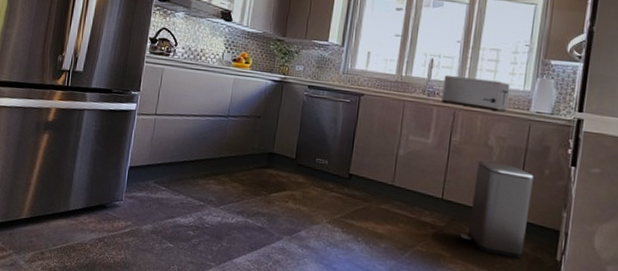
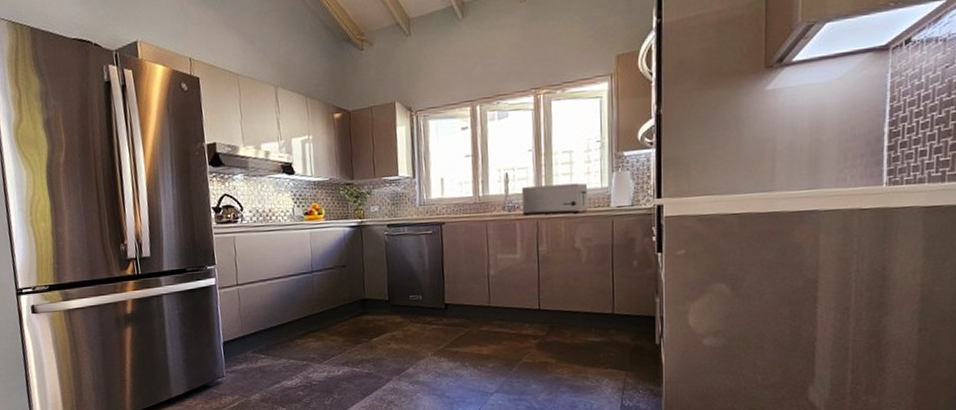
pedal bin: present [460,160,534,259] -> none [562,263,624,352]

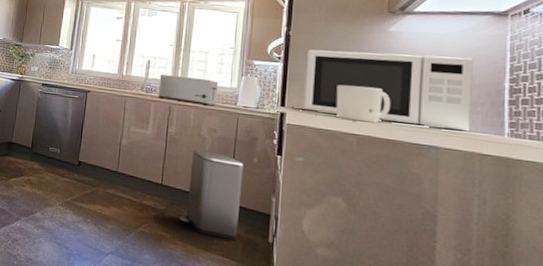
pedal bin: none [562,263,624,352] -> present [179,150,244,240]
microwave: none [679,105,853,198] -> present [302,49,473,132]
mug: none [714,158,771,200] -> present [335,85,391,123]

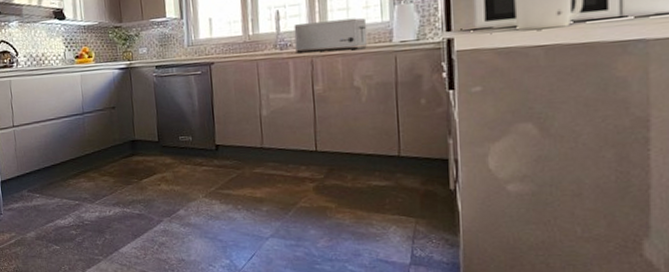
pedal bin: present [179,150,244,240] -> none [342,102,413,197]

